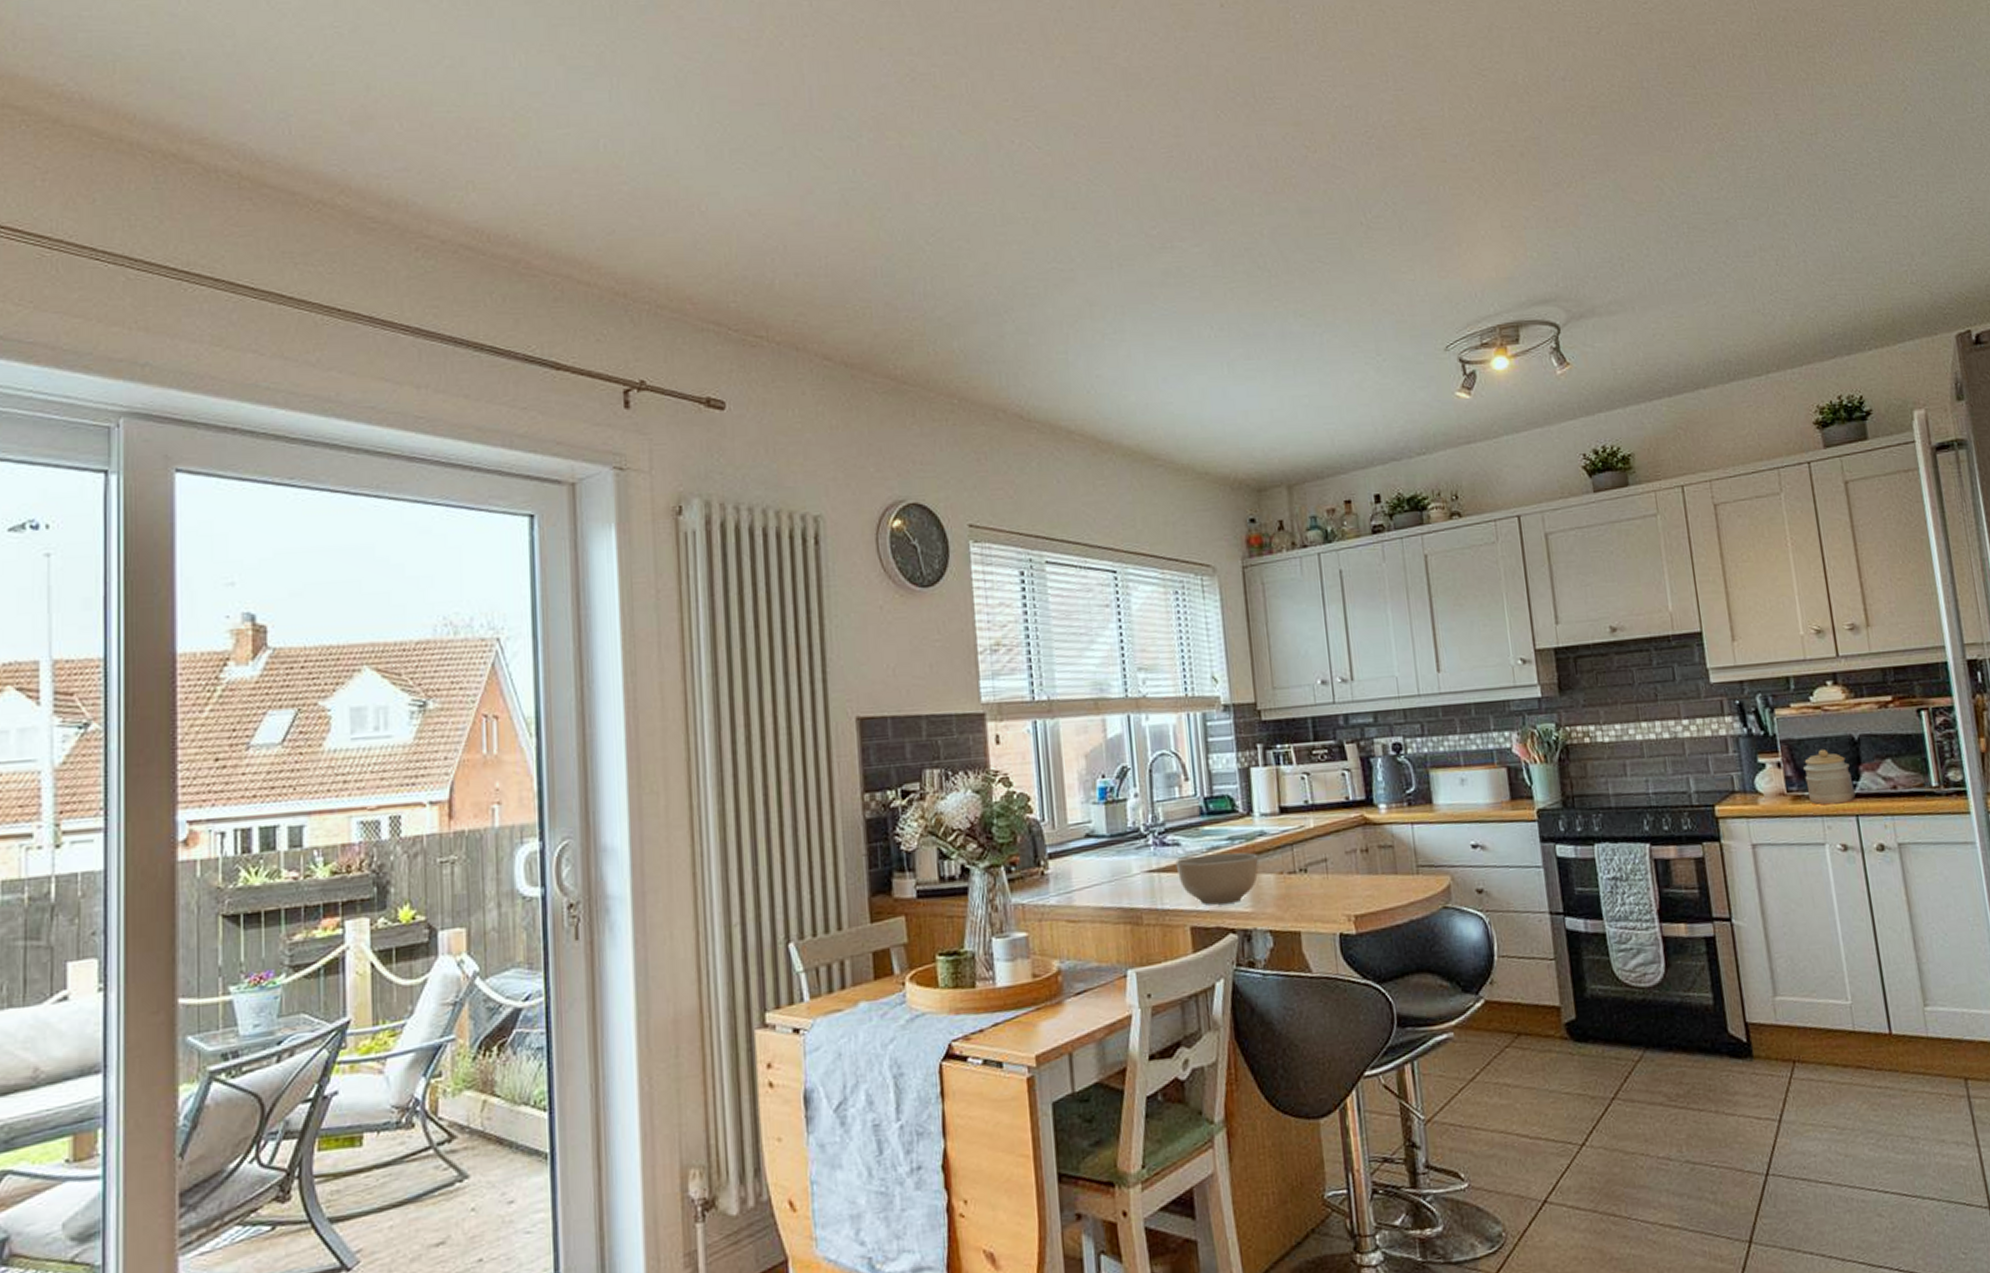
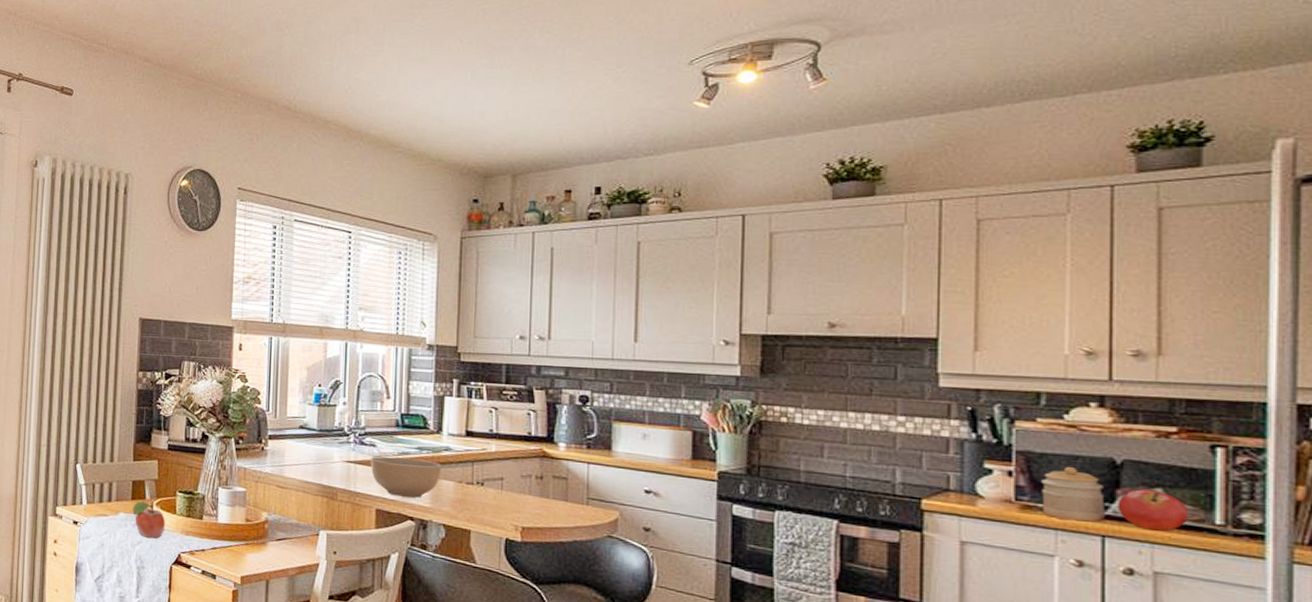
fruit: none [877,978,927,1031] -> present [132,501,166,540]
fruit: none [1862,761,1914,802] -> present [1117,489,1189,531]

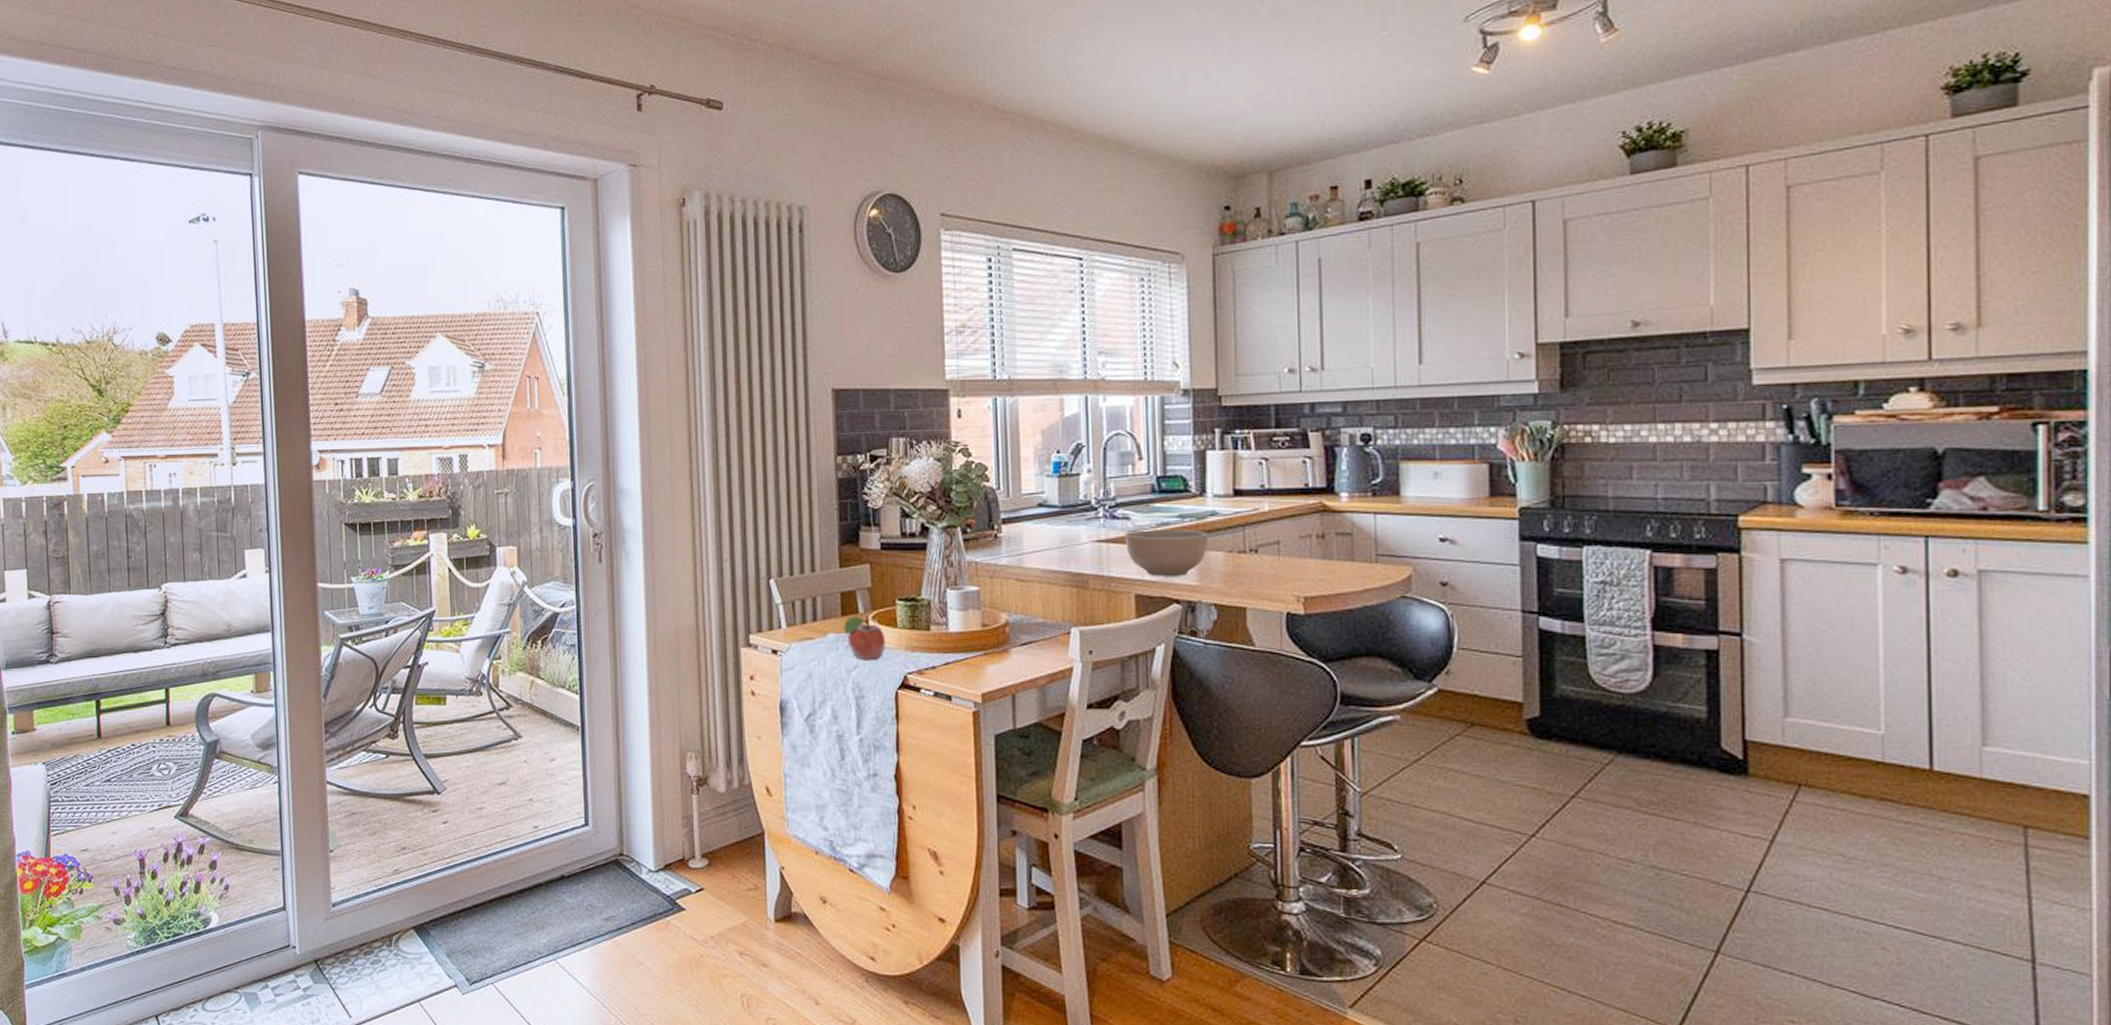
jar: present [1040,466,1105,523] -> none [1860,461,1928,523]
fruit: present [1117,489,1189,531] -> none [1940,479,2012,525]

